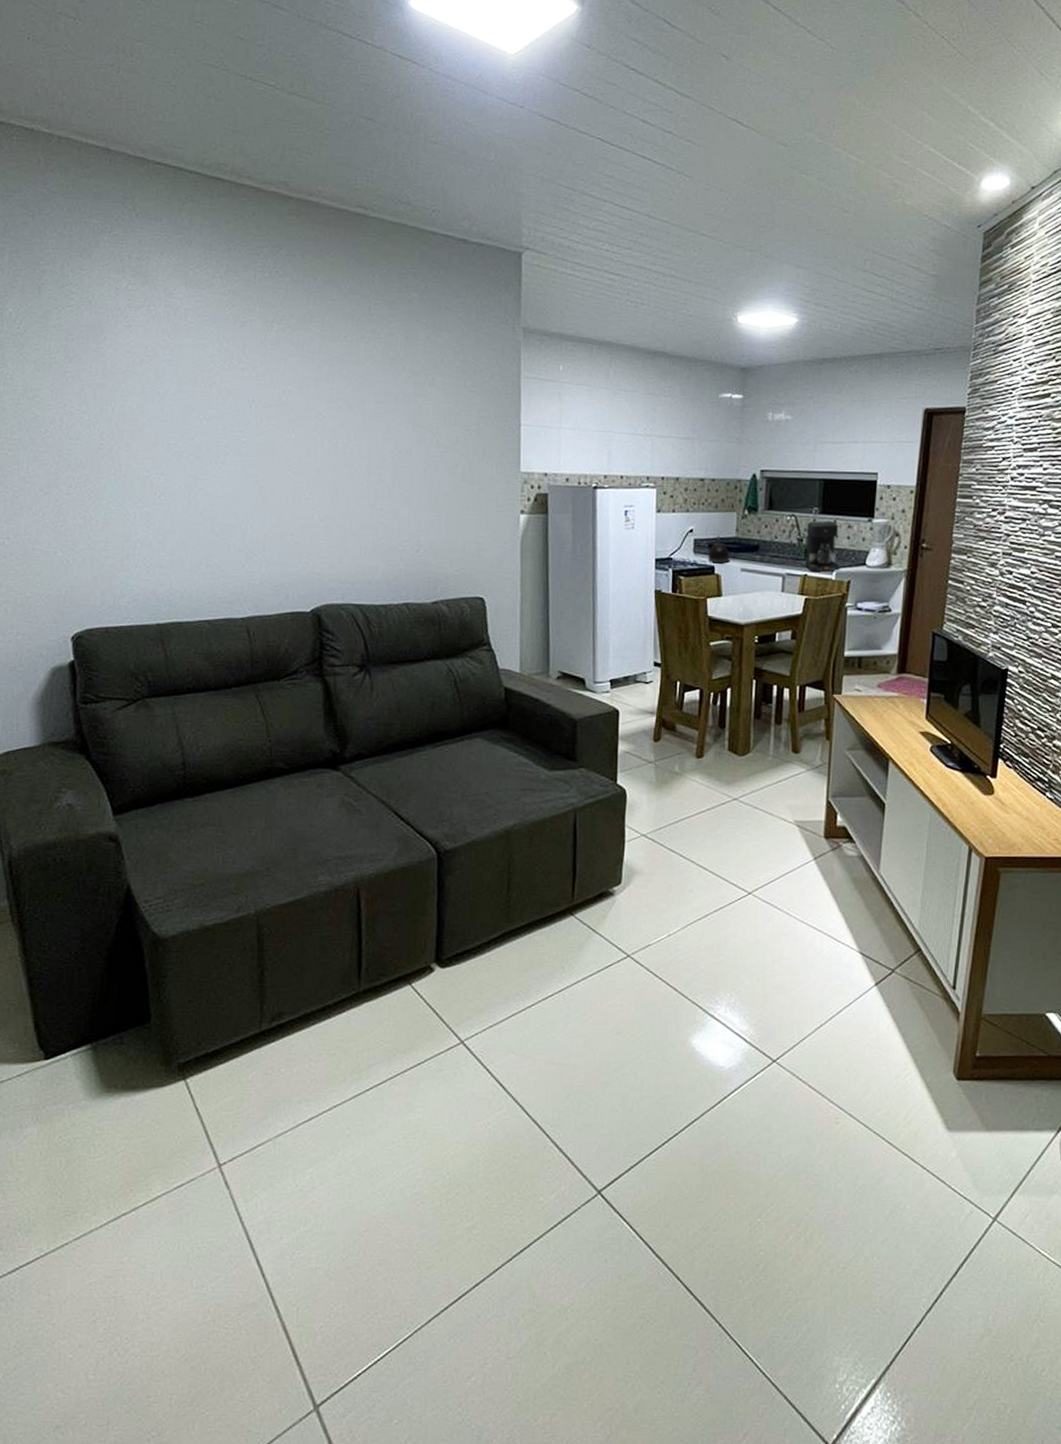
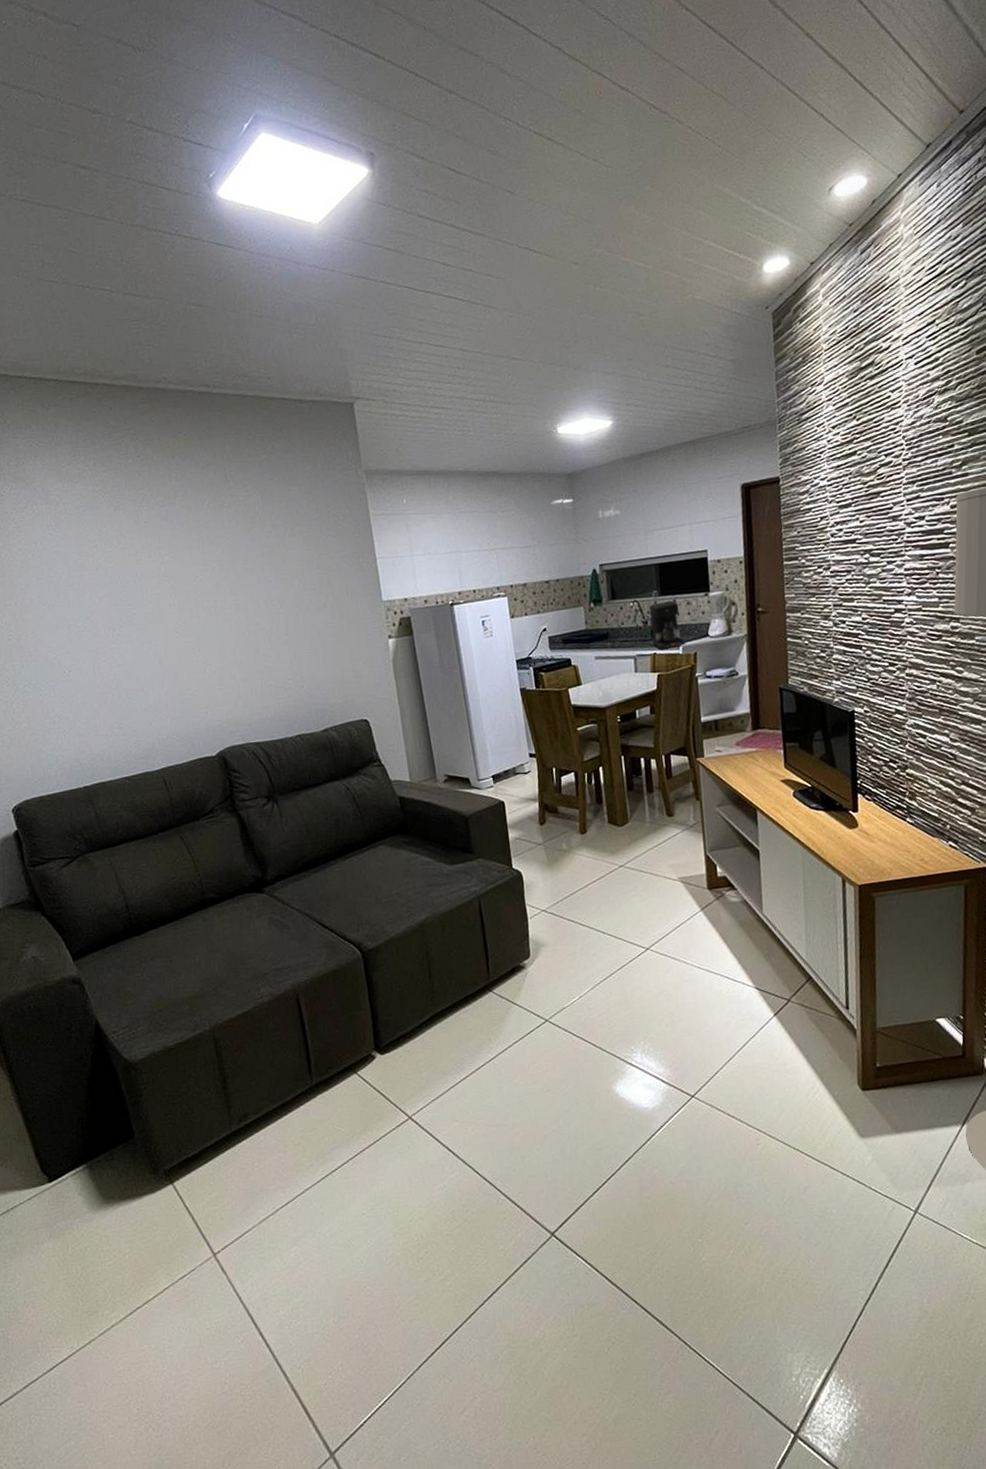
kettle: present [707,535,730,564] -> none [563,630,584,657]

